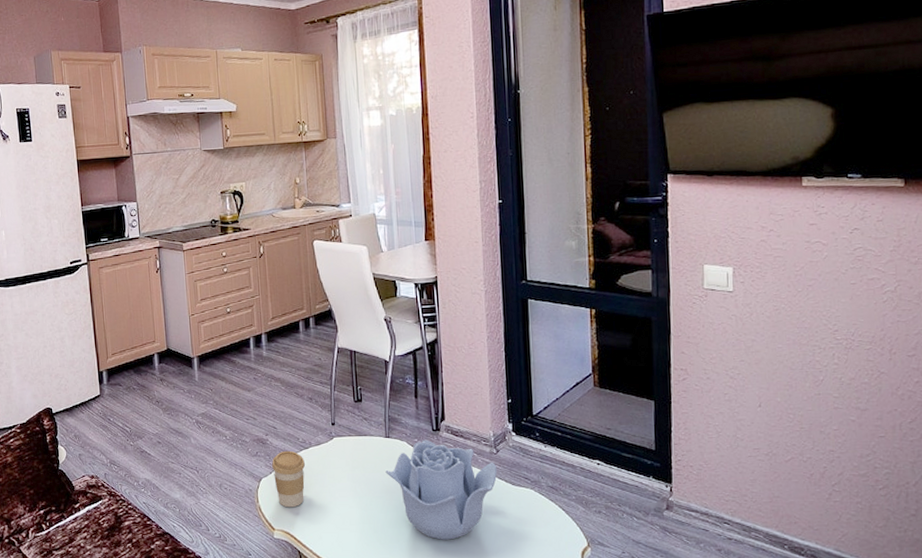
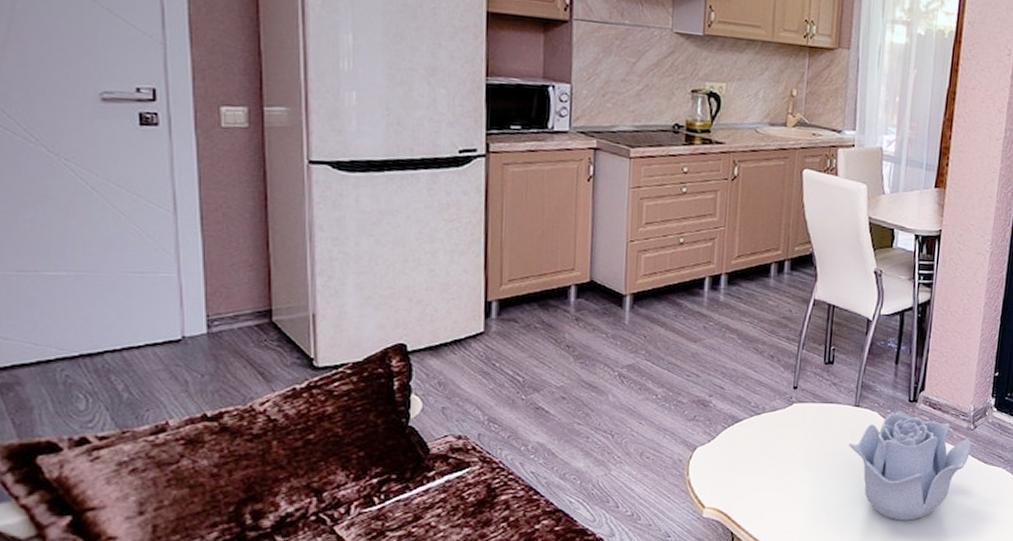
coffee cup: present [271,450,305,508] -> none [711,415,754,482]

